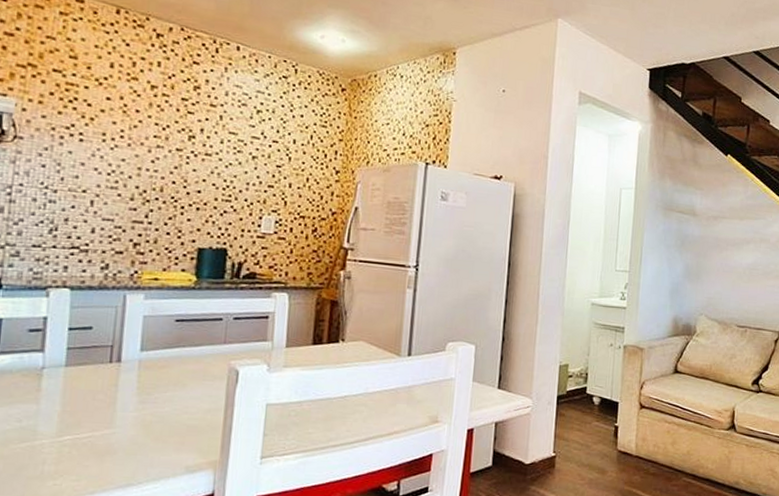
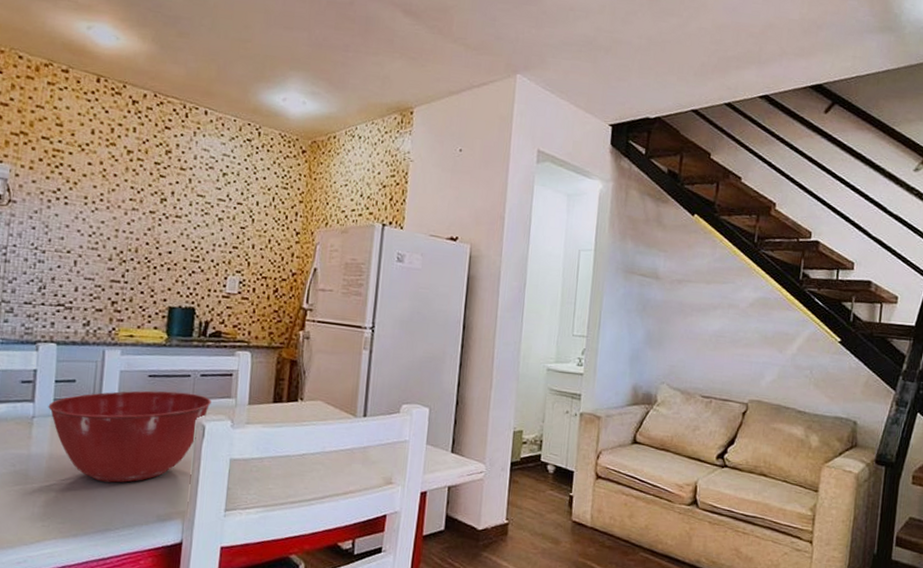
mixing bowl: none [60,336,246,435] -> present [48,390,211,483]

